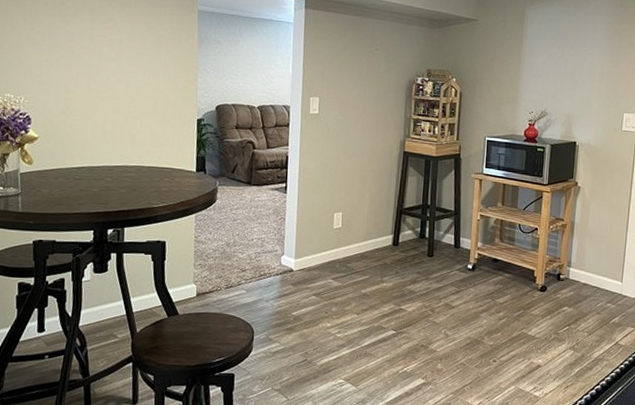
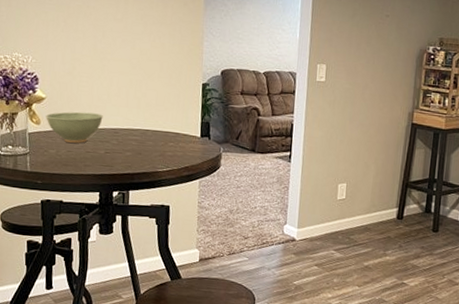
bowl: none [37,150,97,183] -> present [45,111,103,144]

